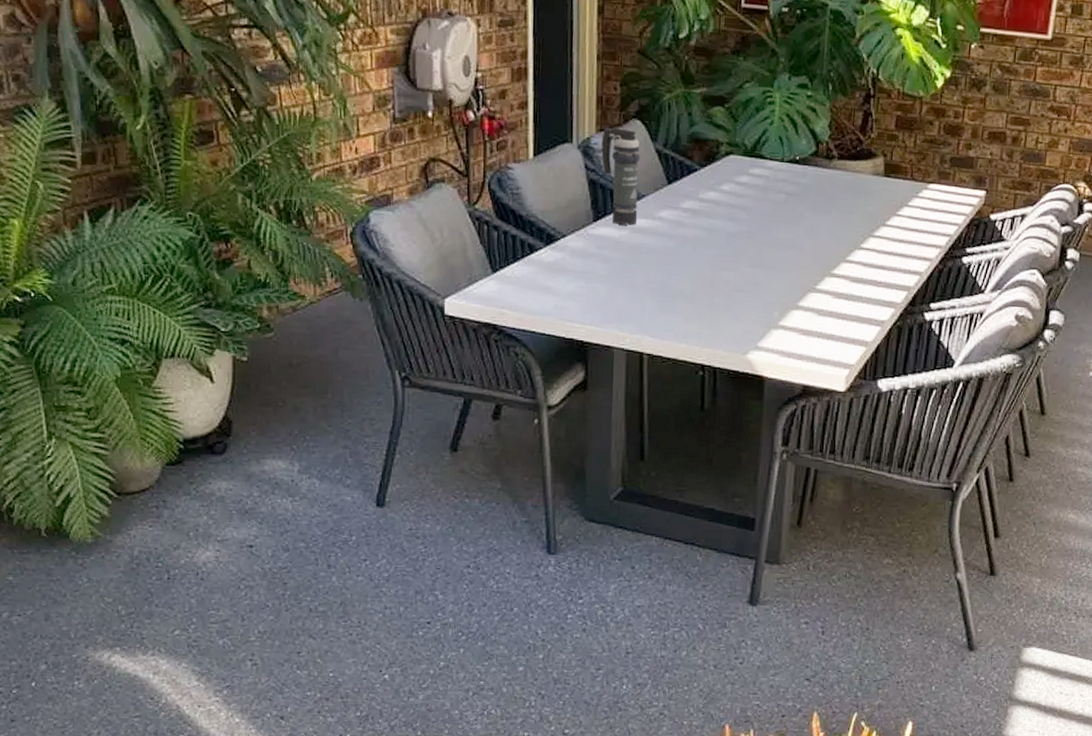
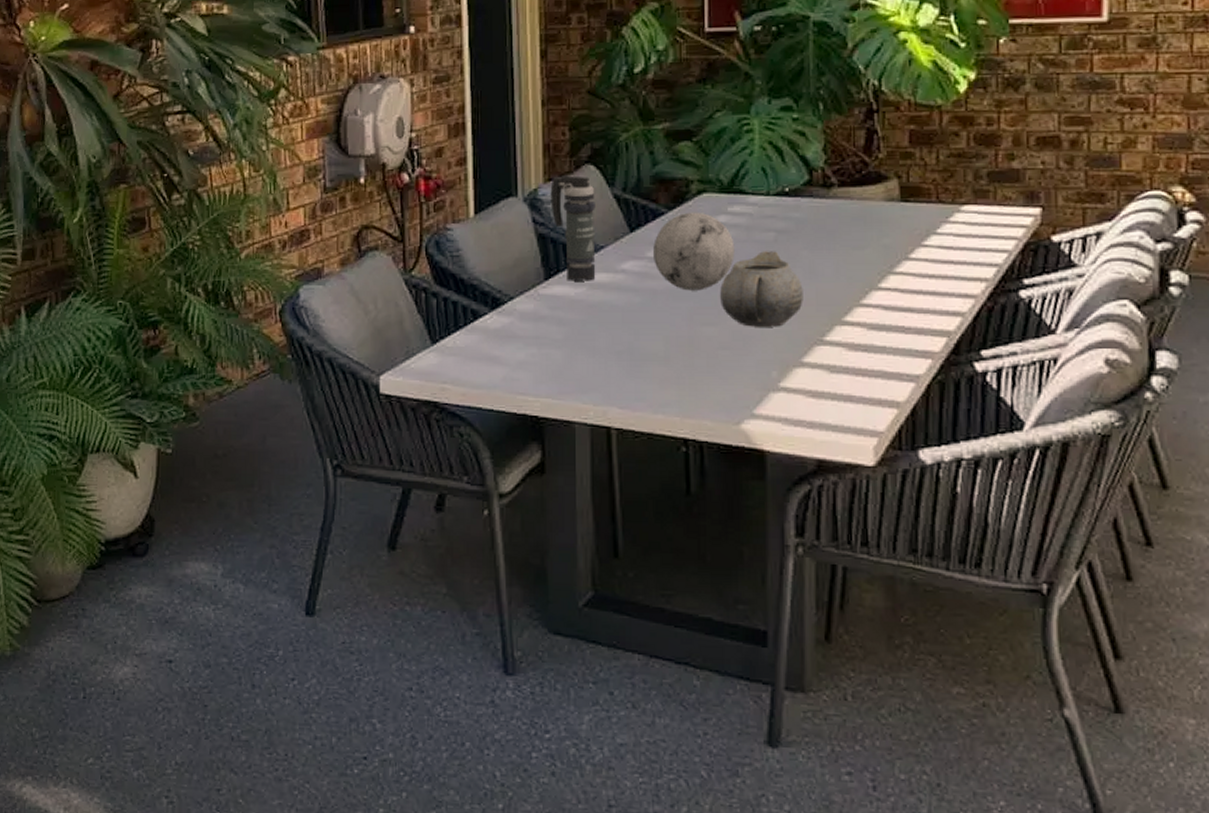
decorative orb: none [686,170,753,240] -> present [653,212,735,291]
teapot: none [738,210,804,275] -> present [720,251,803,327]

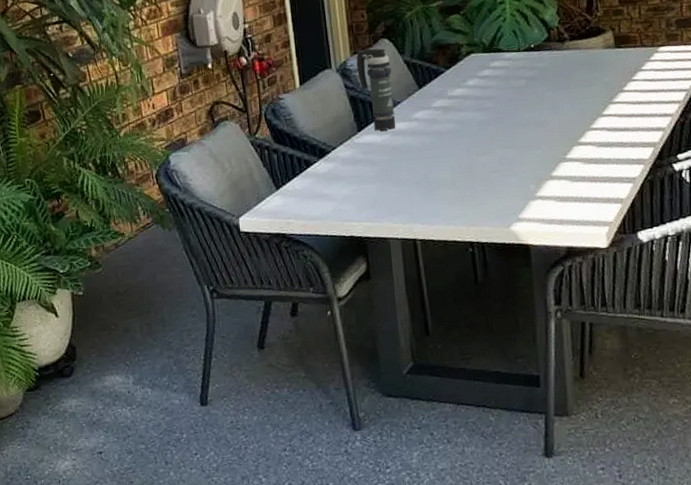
decorative orb: present [653,212,735,291] -> none [437,68,498,130]
teapot: present [720,251,803,327] -> none [488,94,550,153]

